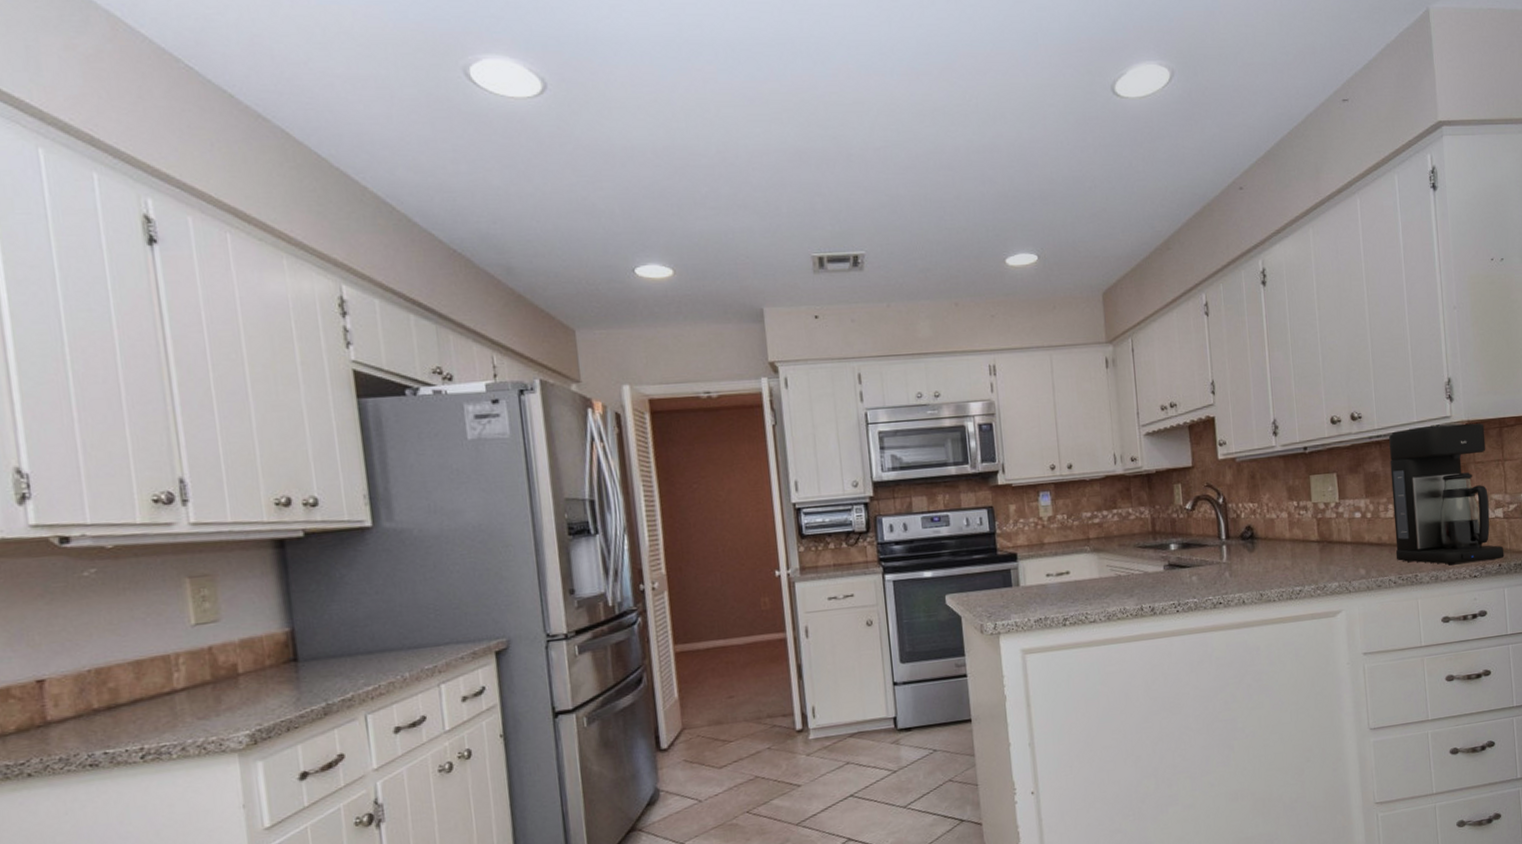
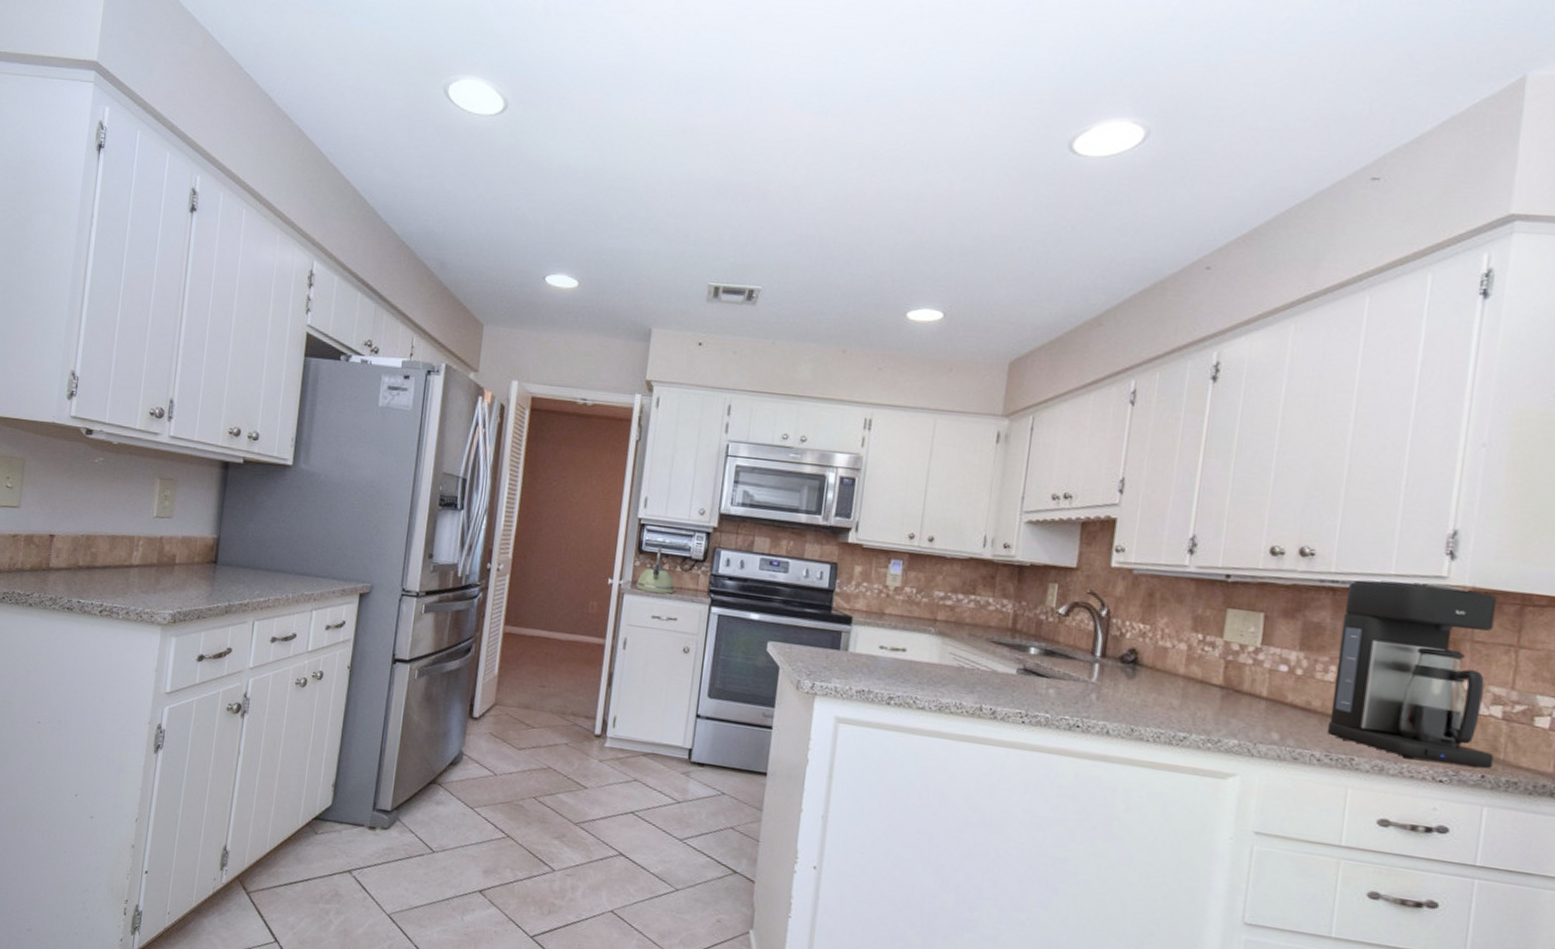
kettle: none [804,527,845,576] -> present [635,547,675,595]

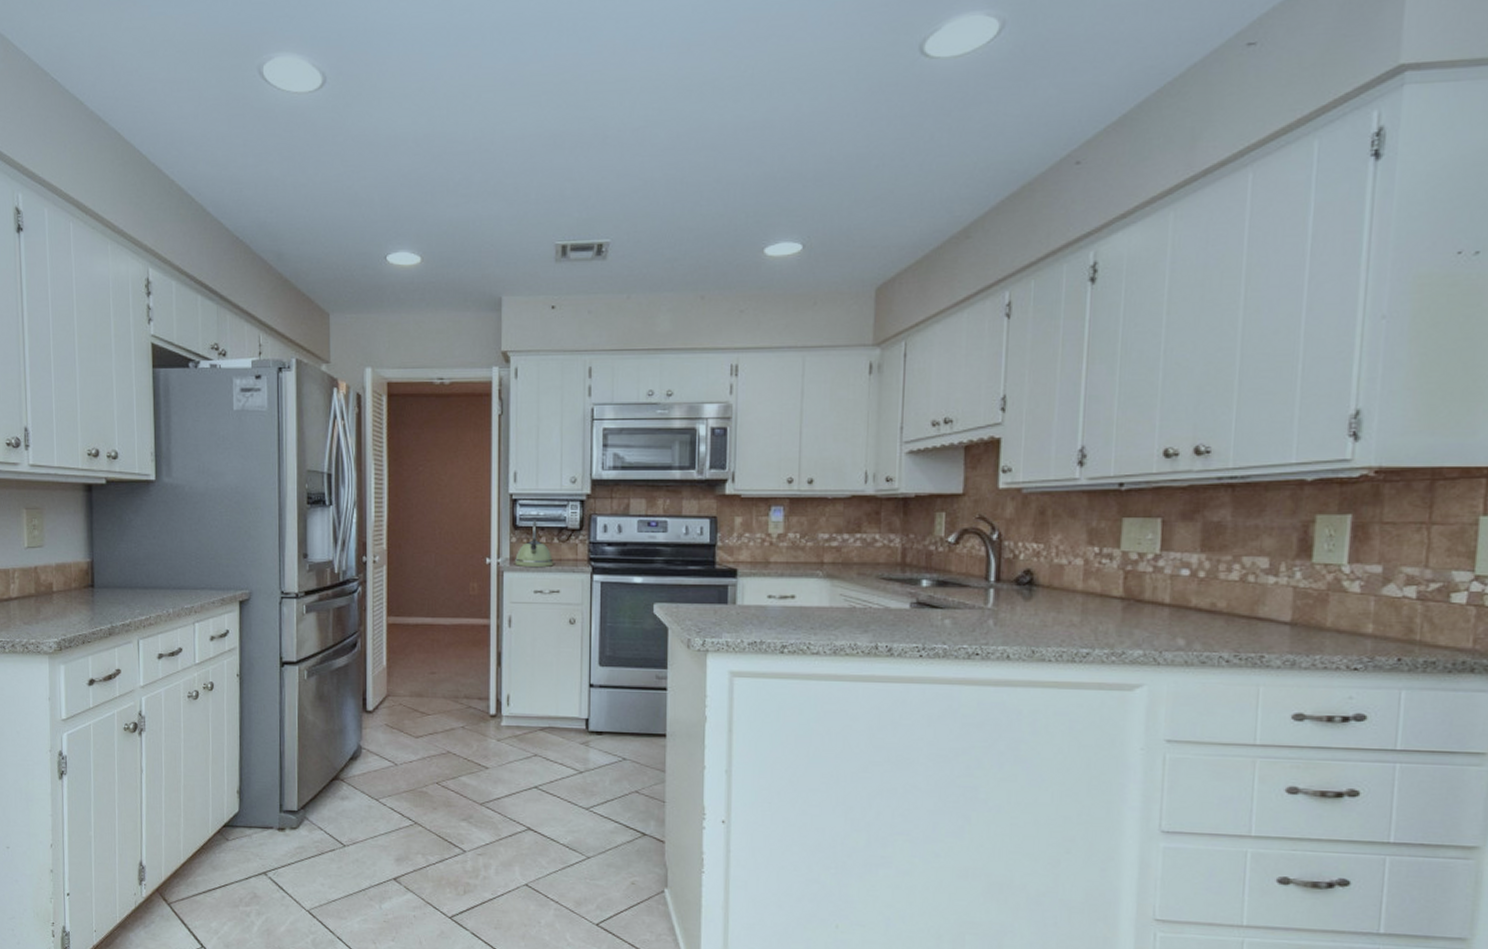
coffee maker: present [1326,580,1498,769] -> none [1234,470,1410,652]

